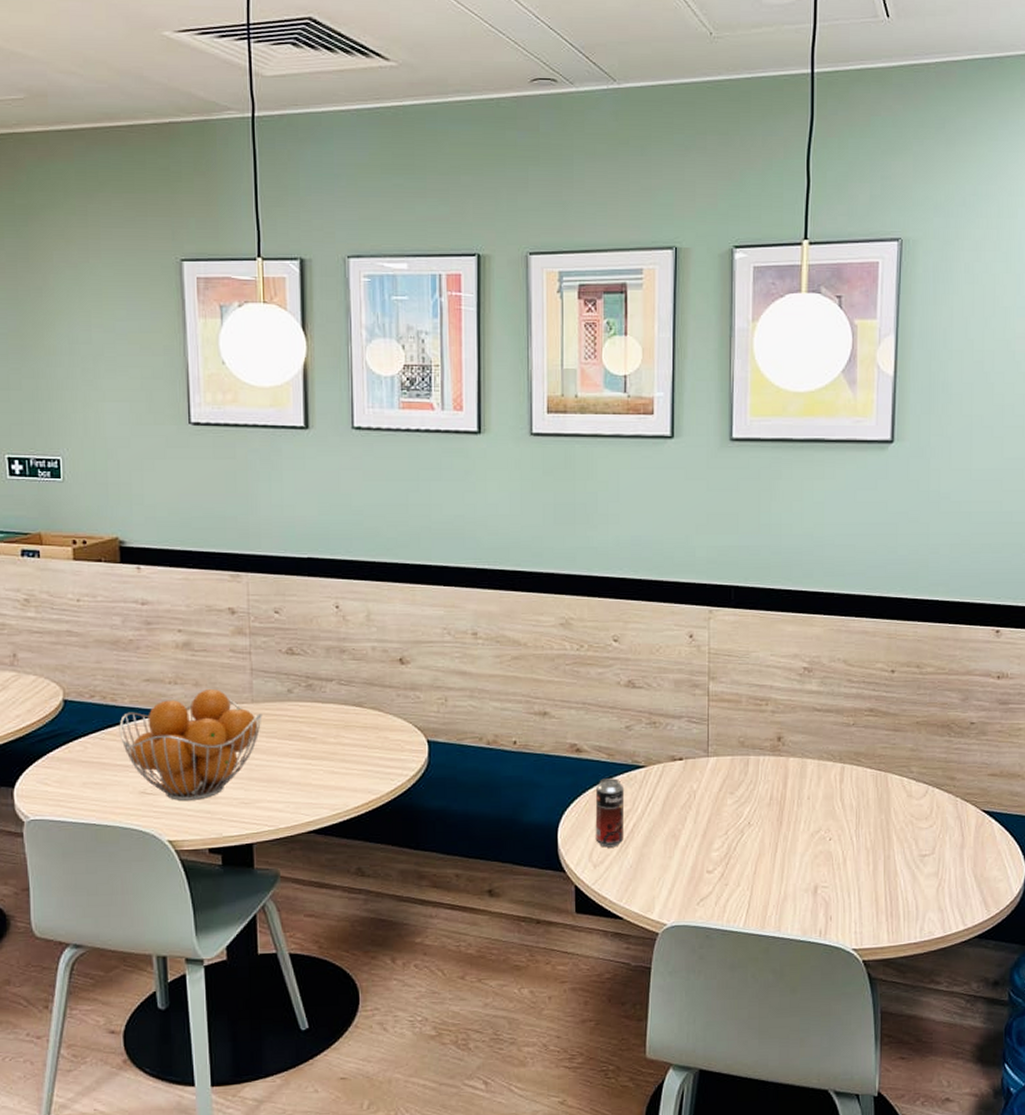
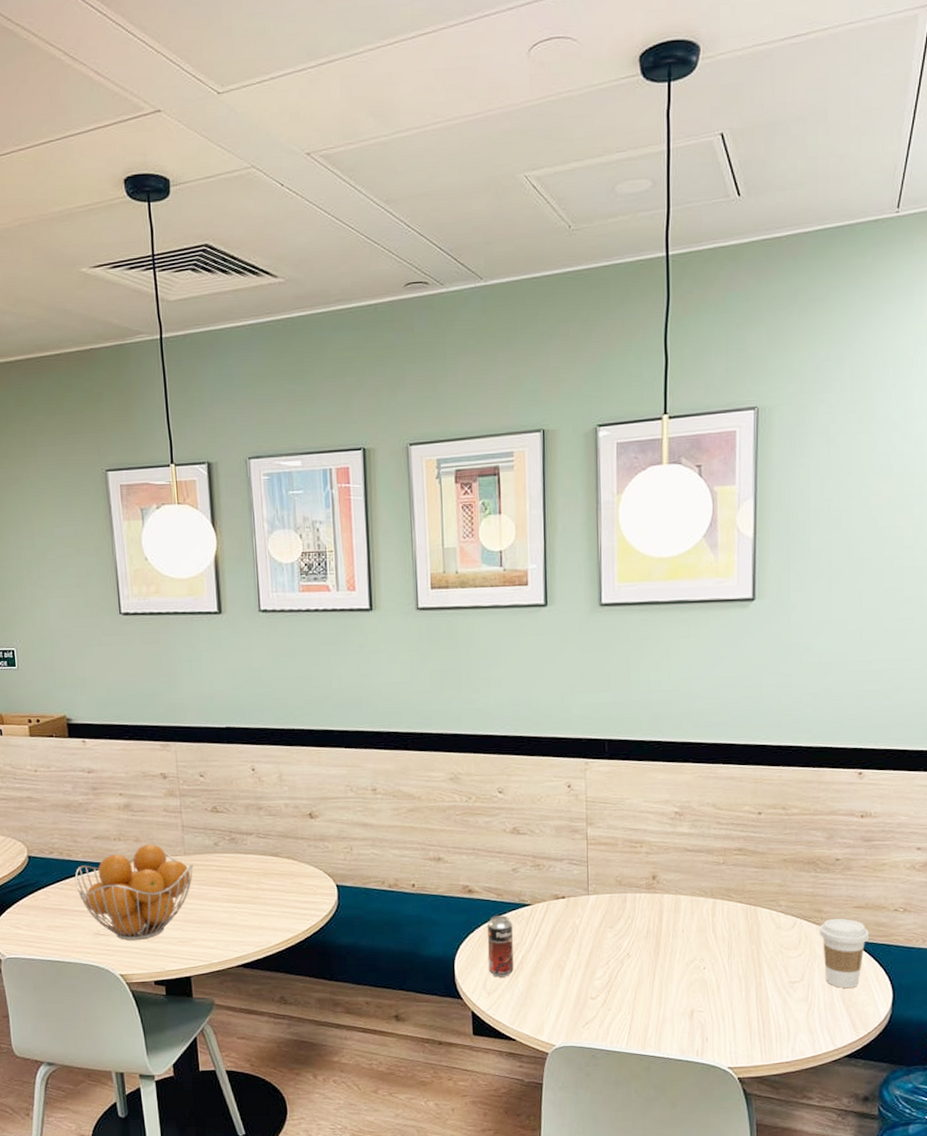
coffee cup: none [951,787,1004,862] -> present [819,919,870,988]

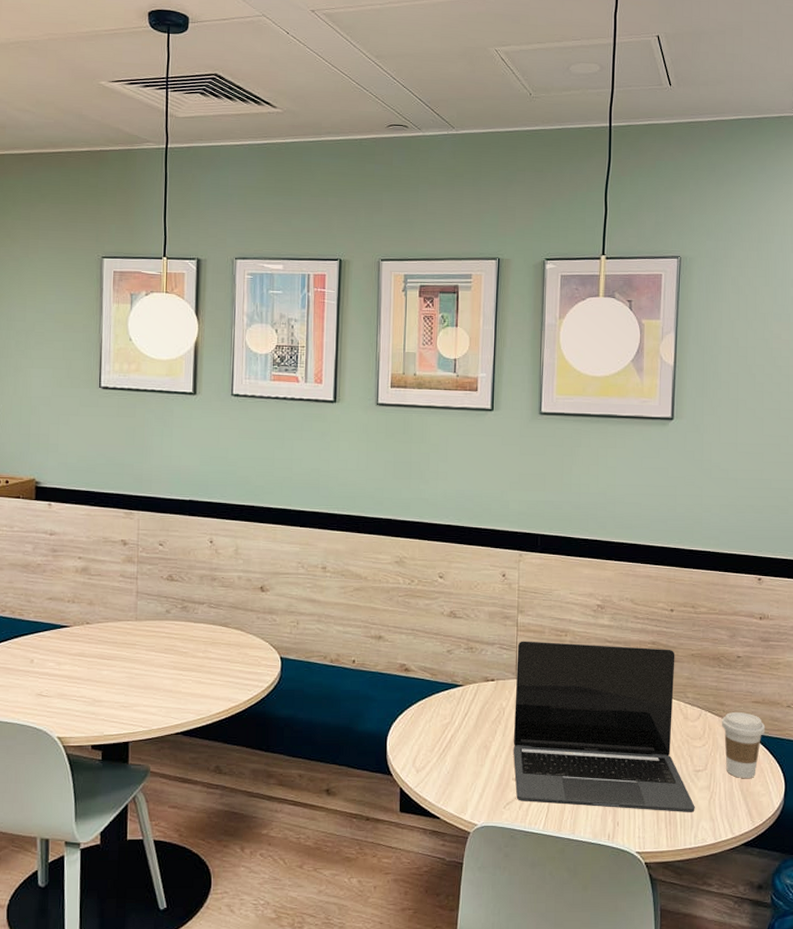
fruit basket: present [74,843,194,940] -> none [23,607,144,703]
beverage can: present [487,916,514,977] -> none [419,695,445,755]
laptop: none [588,854,792,1026] -> present [513,641,695,812]

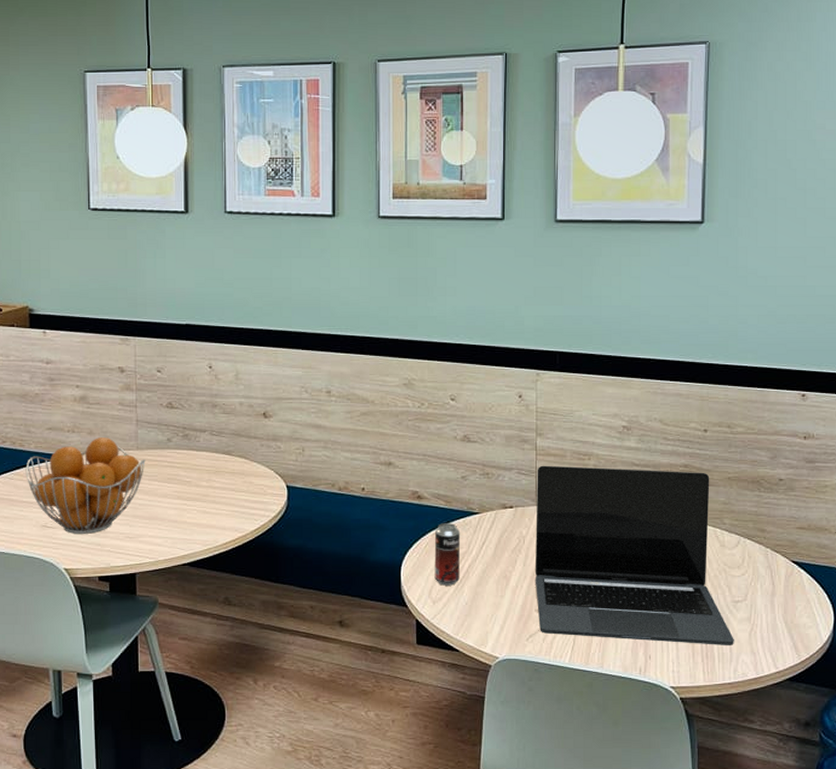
fruit basket: none [23,607,144,703] -> present [25,436,146,534]
beverage can: none [419,695,445,755] -> present [434,523,461,586]
coffee cup: present [721,712,766,778] -> none [762,539,812,609]

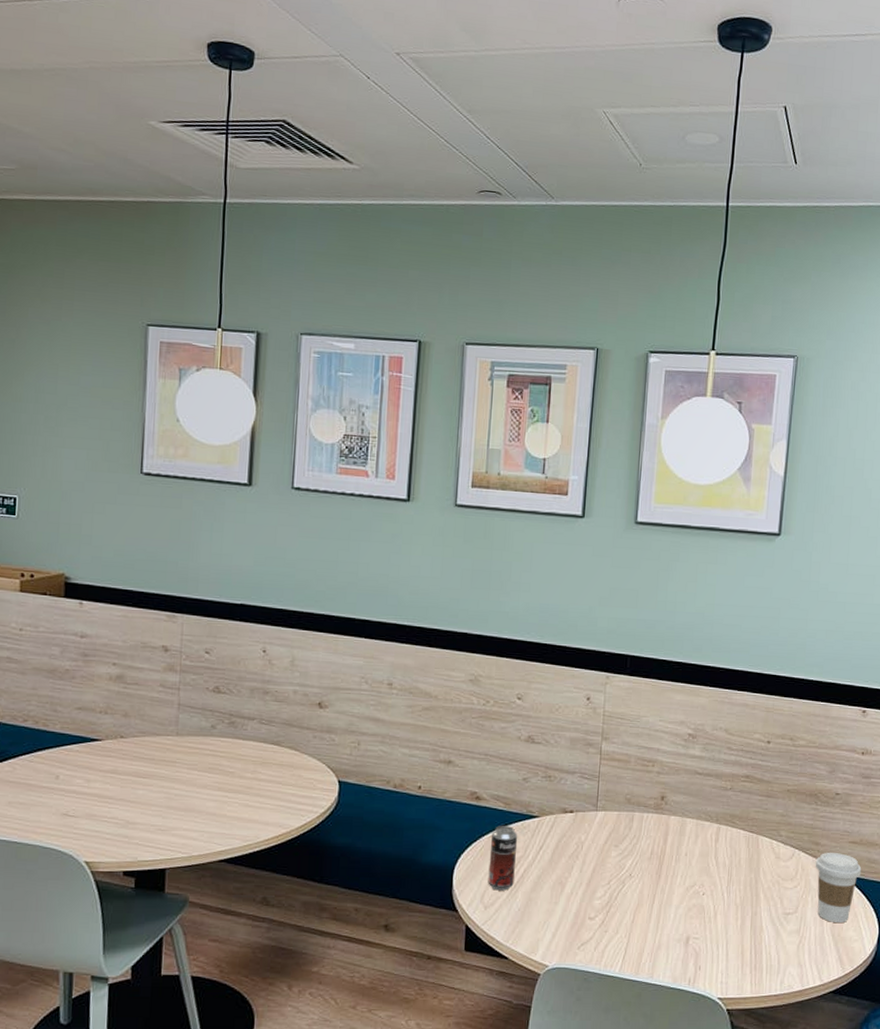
fruit basket: present [25,436,146,534] -> none [48,719,186,825]
laptop: present [534,465,734,645] -> none [590,770,783,957]
coffee cup: none [762,539,812,609] -> present [815,853,862,922]

